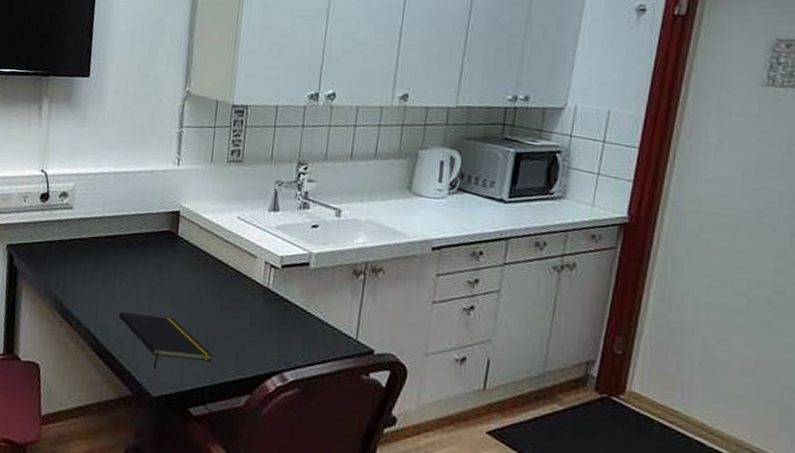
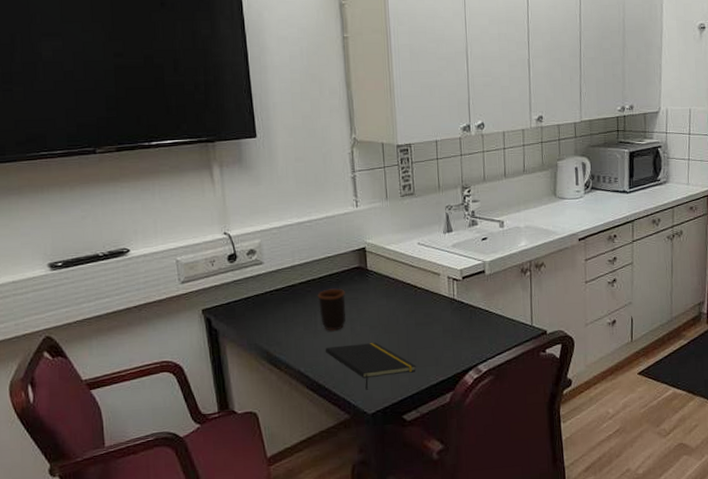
mug: none [120,248,150,296] -> present [317,288,346,331]

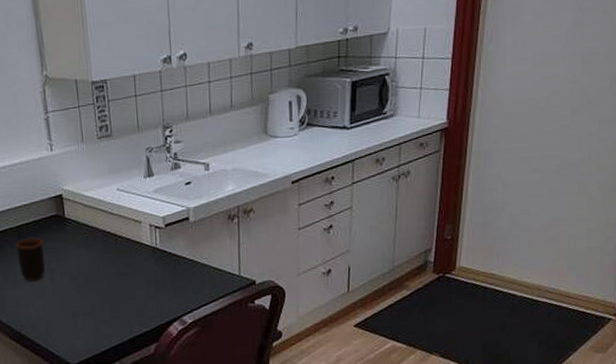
notepad: present [325,343,416,390] -> none [25,293,119,341]

